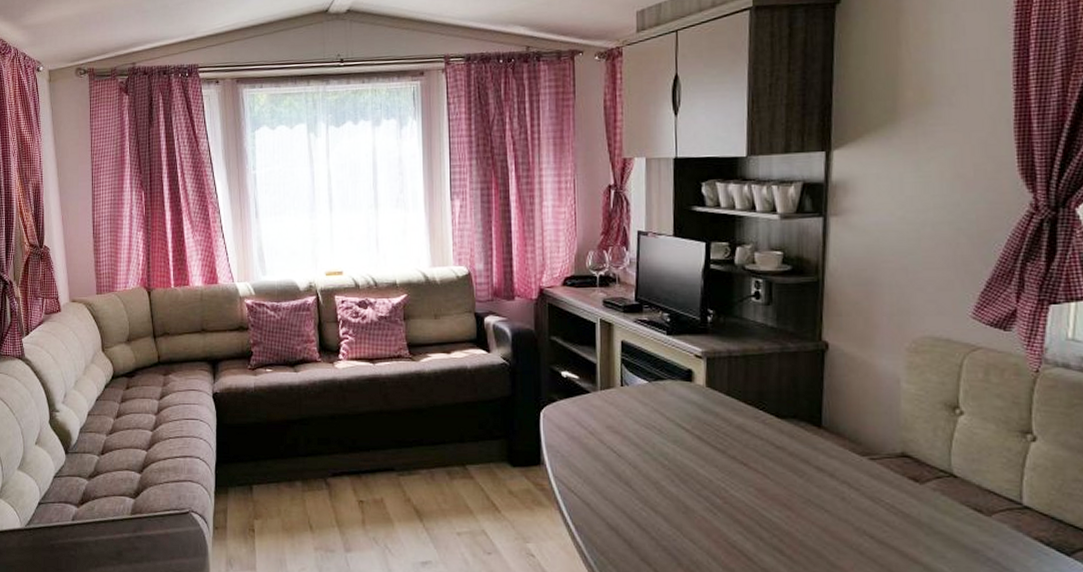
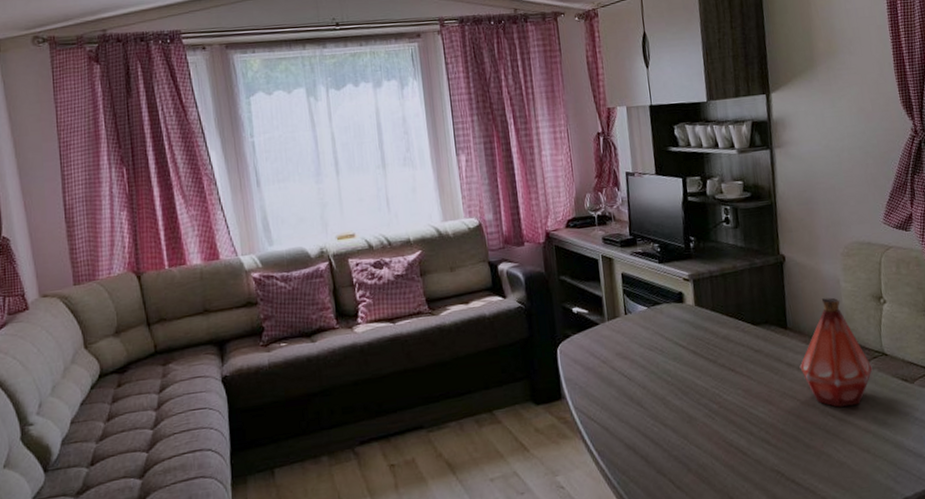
bottle: none [833,399,933,529] -> present [799,297,873,407]

